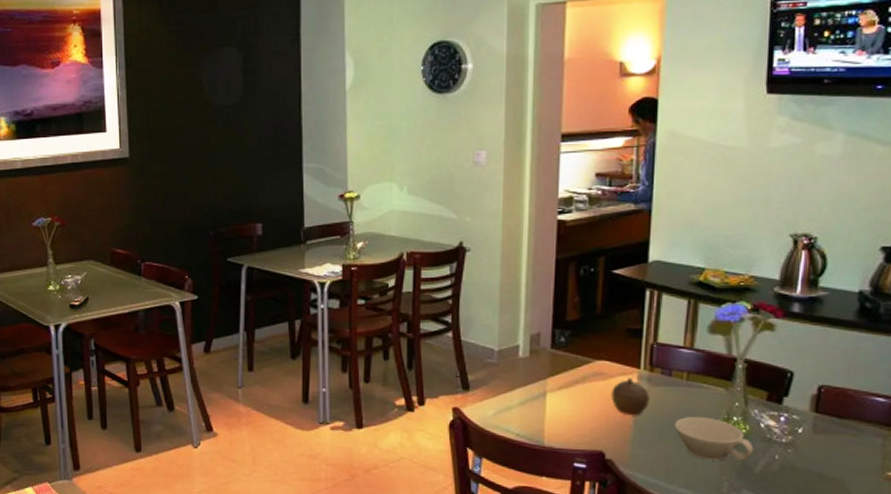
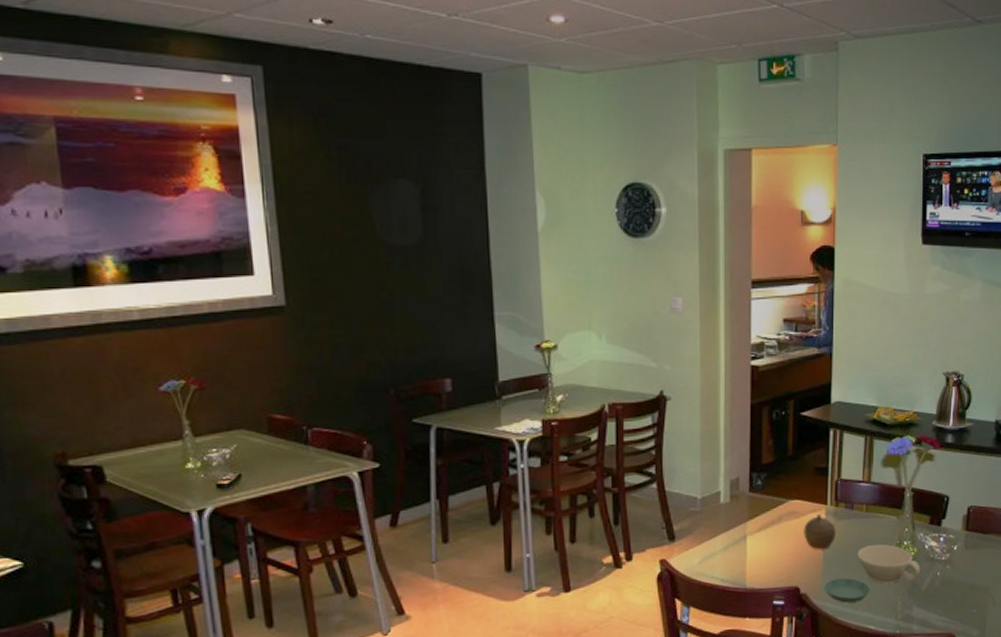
saucer: none [633,448,689,476] -> present [824,578,870,603]

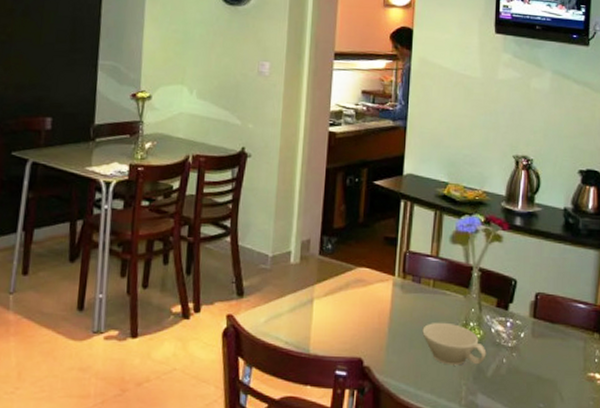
sugar bowl: present [803,514,836,549] -> none [370,285,402,321]
saucer: present [824,578,870,603] -> none [387,354,434,382]

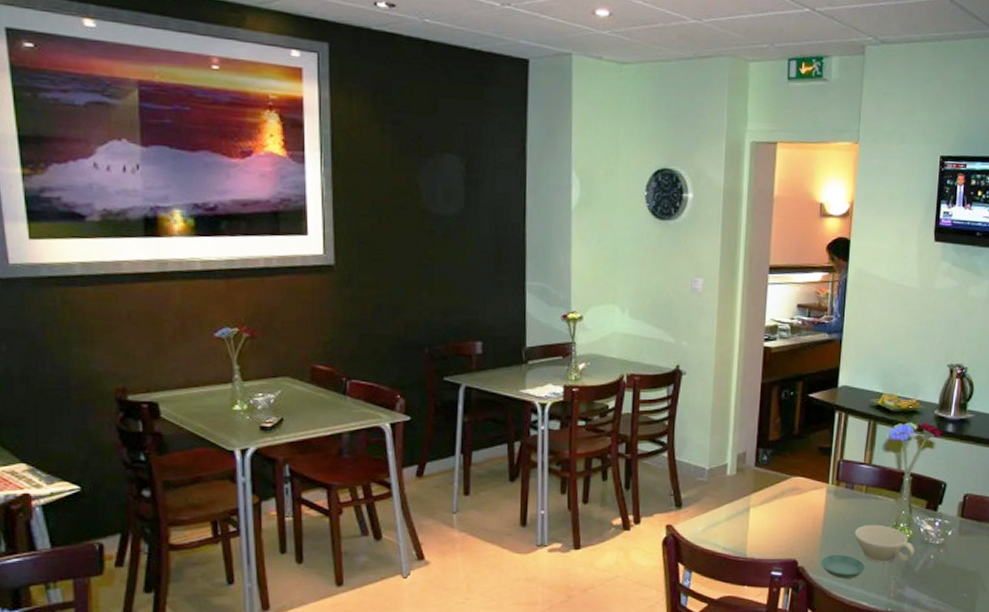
saucer: none [387,354,434,382] -> present [820,555,865,578]

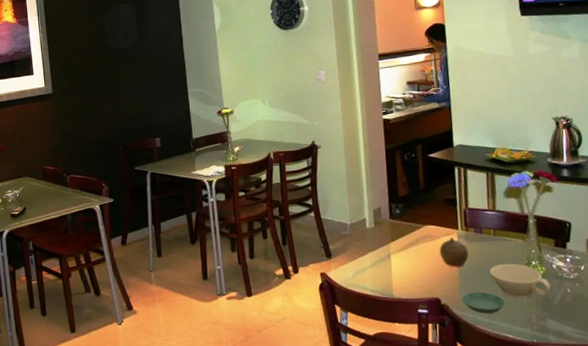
sugar bowl: none [804,492,836,525] -> present [439,237,469,267]

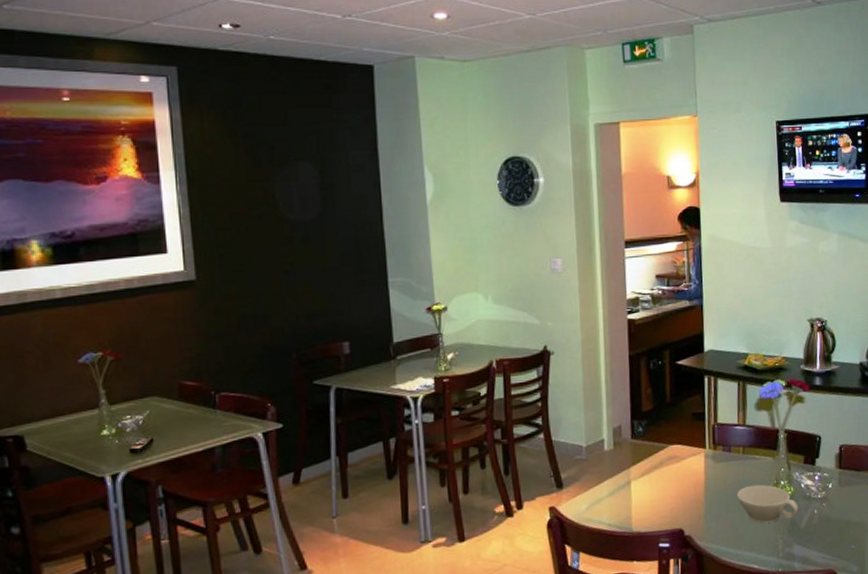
sugar bowl: present [439,237,469,267] -> none [684,458,716,492]
saucer: present [462,292,505,314] -> none [707,519,751,543]

